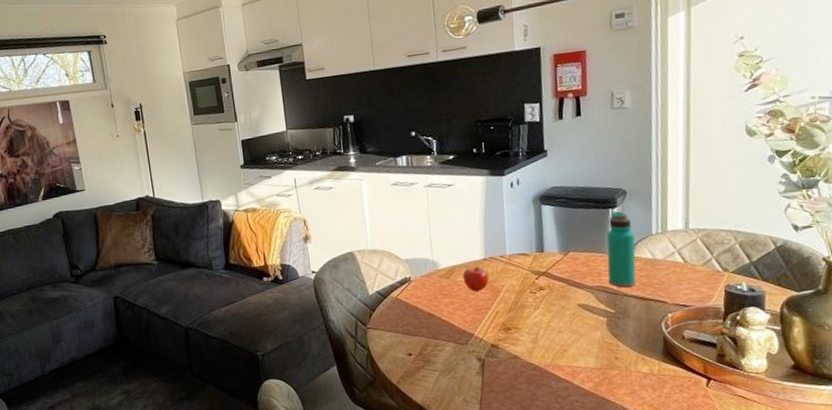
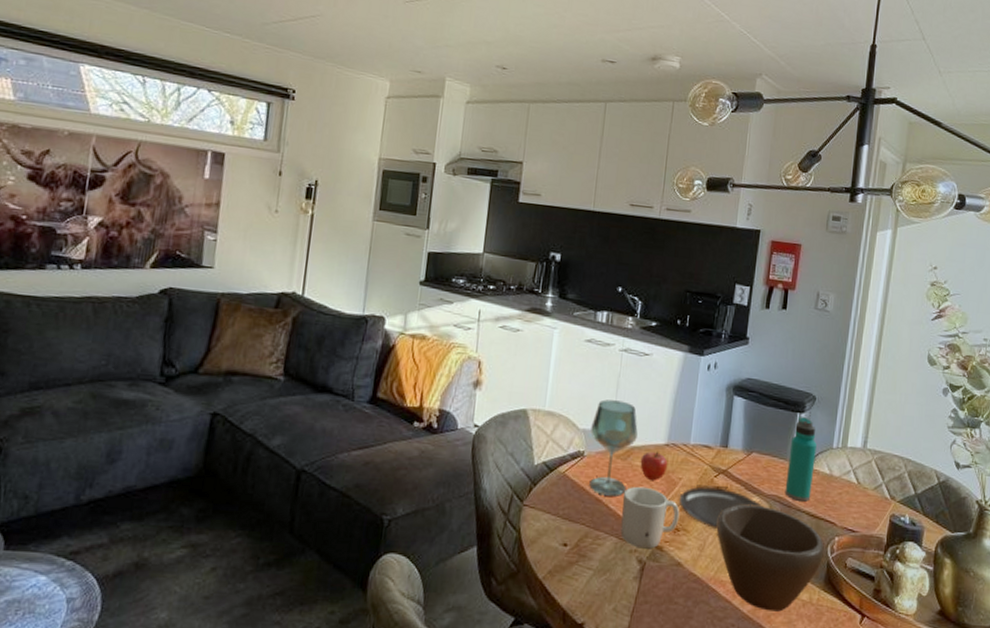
wine glass: none [412,229,456,310] -> present [589,399,638,496]
mug: none [452,297,509,349] -> present [620,486,680,549]
plate: none [505,288,589,324] -> present [679,486,763,530]
bowl: none [545,297,659,386] -> present [716,504,824,612]

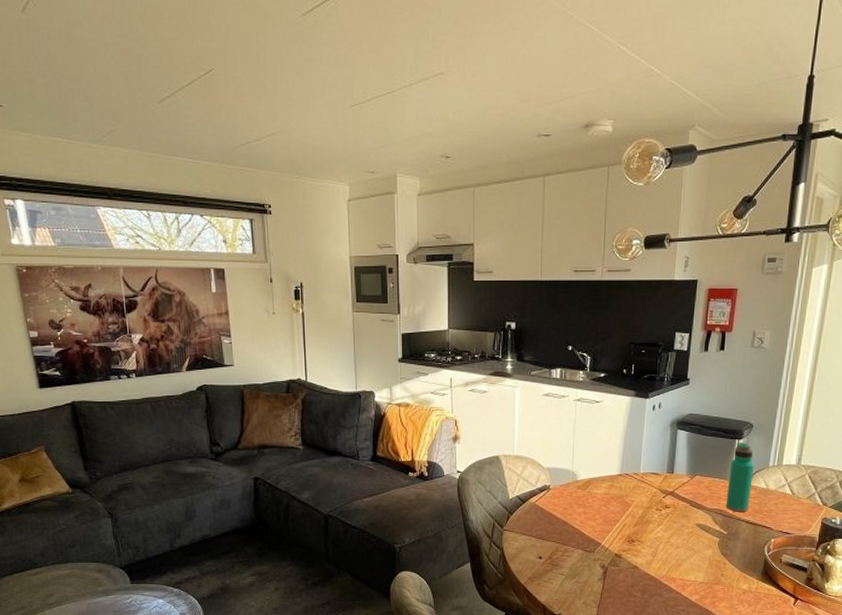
wine glass: present [589,399,638,496] -> none [554,442,594,518]
mug: present [620,486,680,549] -> none [585,509,634,557]
fruit: present [640,451,668,481] -> none [598,480,622,505]
plate: present [679,486,763,530] -> none [633,506,707,539]
bowl: present [716,504,824,612] -> none [666,518,762,599]

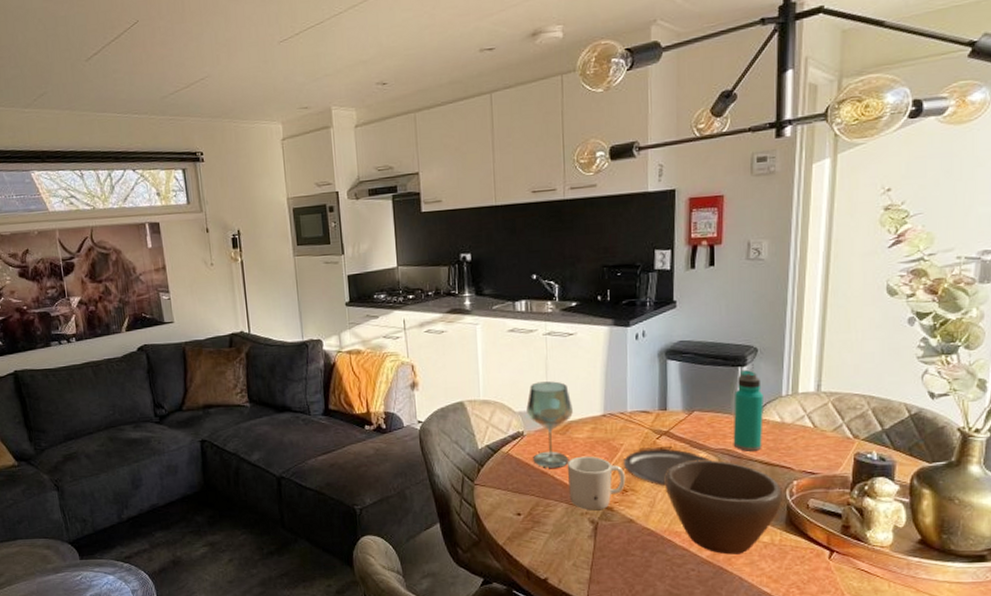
wine glass: none [554,442,594,518] -> present [526,381,573,468]
mug: none [585,509,634,557] -> present [567,456,626,511]
plate: none [633,506,707,539] -> present [623,448,711,487]
bowl: none [666,518,762,599] -> present [664,460,782,555]

